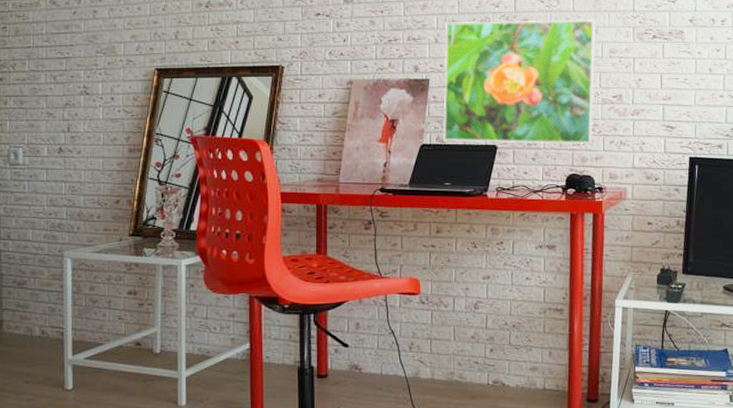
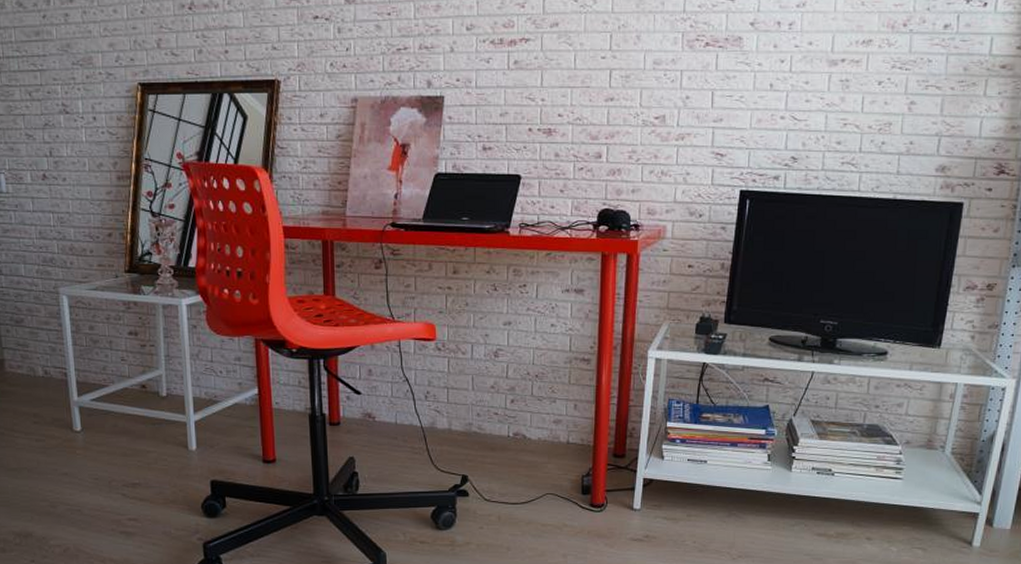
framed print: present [443,20,596,145] -> none [460,23,638,175]

